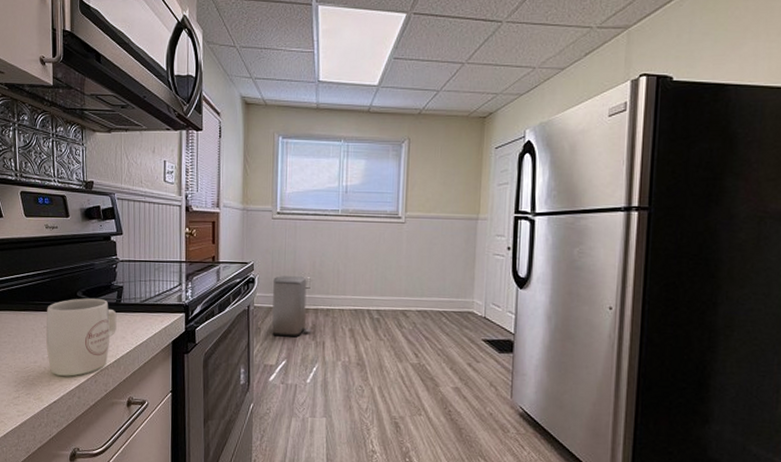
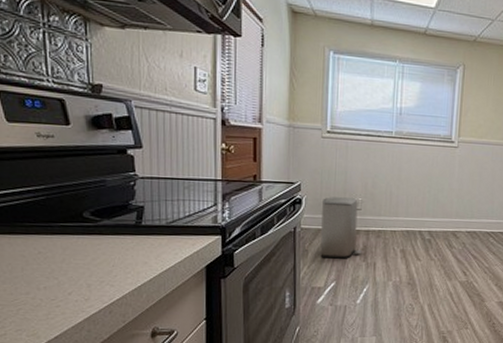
mug: present [45,298,117,376] -> none [40,219,136,308]

